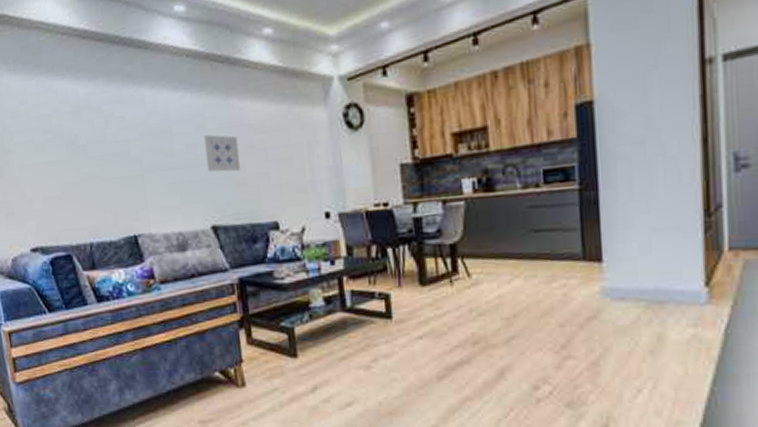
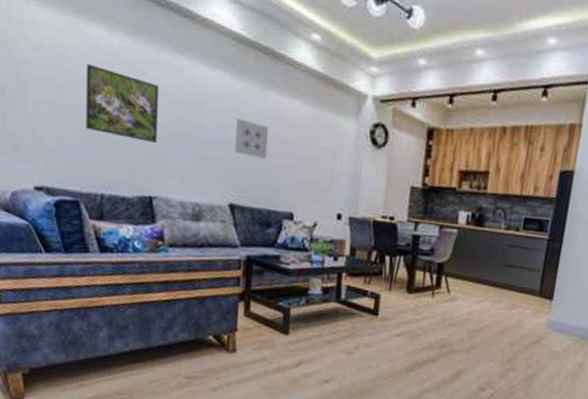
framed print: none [59,117,133,182] -> present [85,64,160,143]

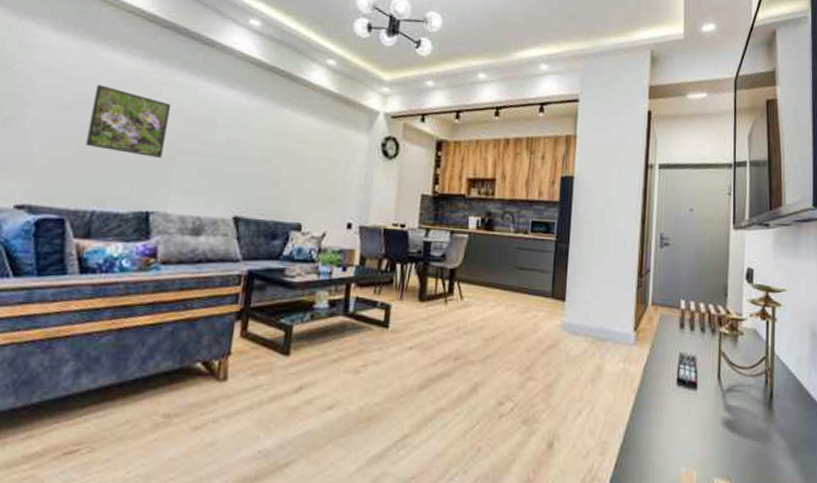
wall art: present [235,118,269,160] -> none [244,134,281,173]

